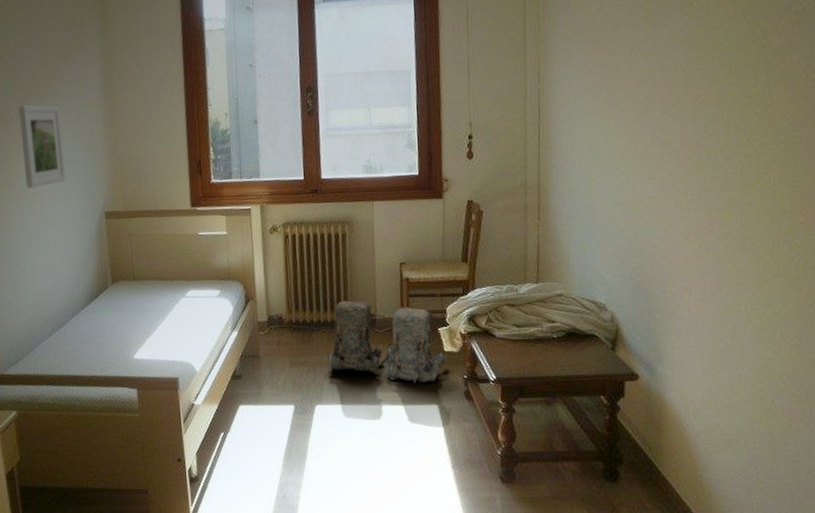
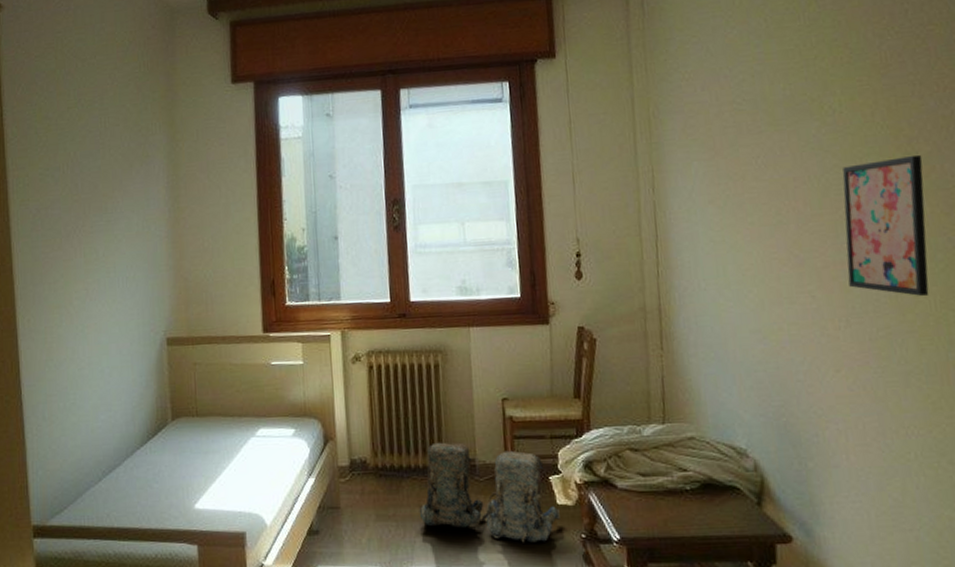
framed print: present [18,105,66,189] -> none [76,219,124,311]
wall art: none [702,47,775,173] -> present [842,154,929,296]

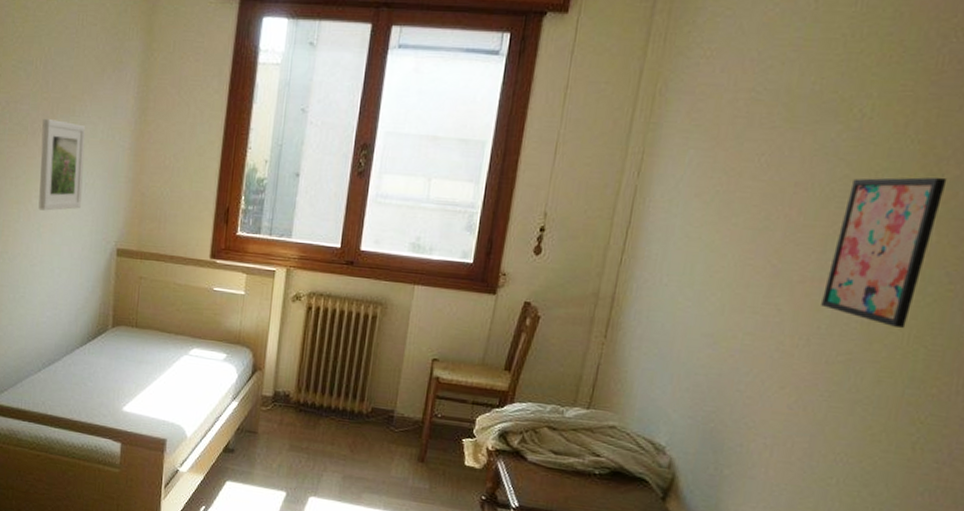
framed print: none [76,219,124,311] -> present [38,118,86,211]
backpack: present [419,442,560,543] -> none [330,389,466,497]

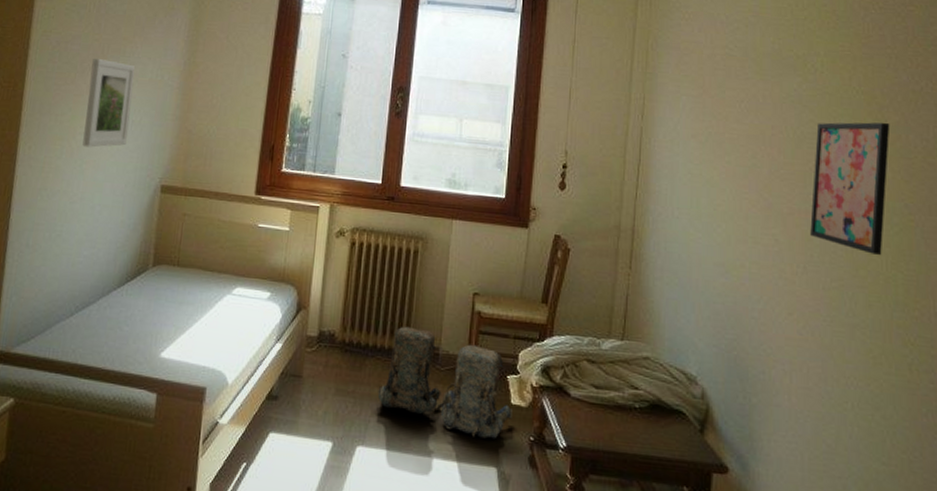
backpack: none [330,389,466,497] -> present [377,326,512,439]

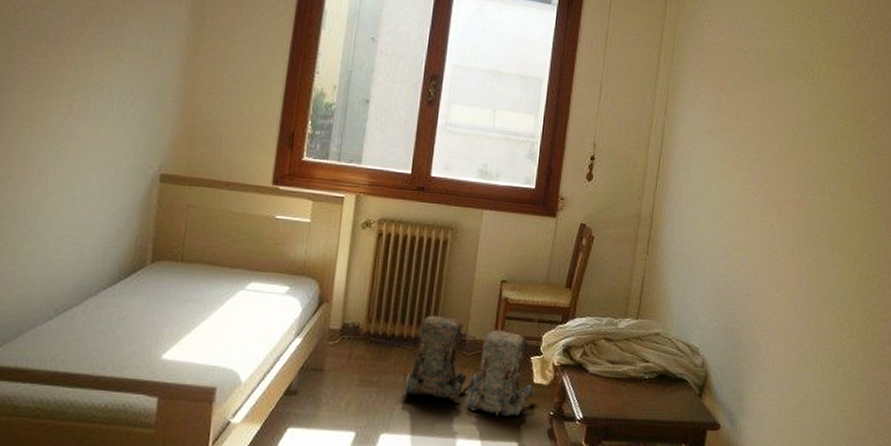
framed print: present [82,58,136,147] -> none [59,26,126,131]
wall art: present [810,122,890,255] -> none [799,122,868,237]

